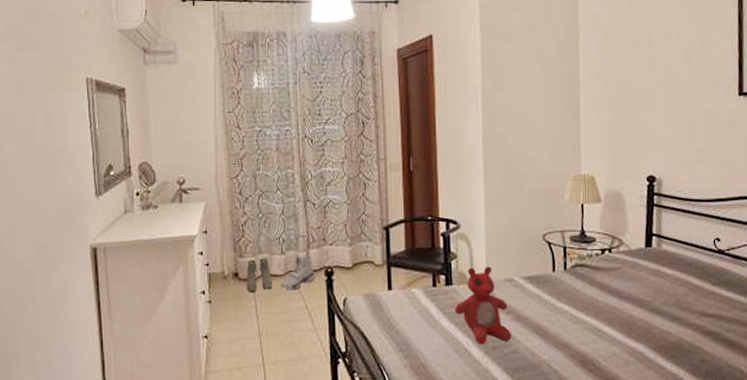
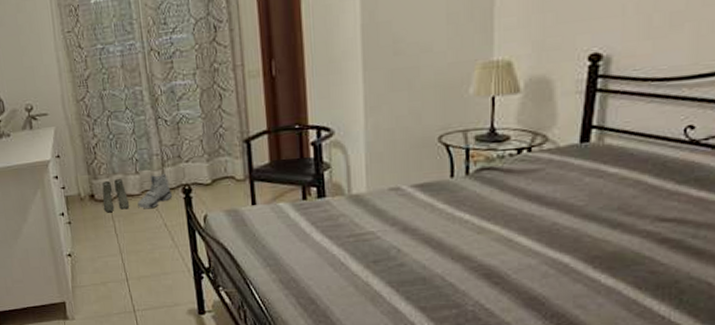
stuffed bear: present [454,266,511,345] -> none [328,175,397,258]

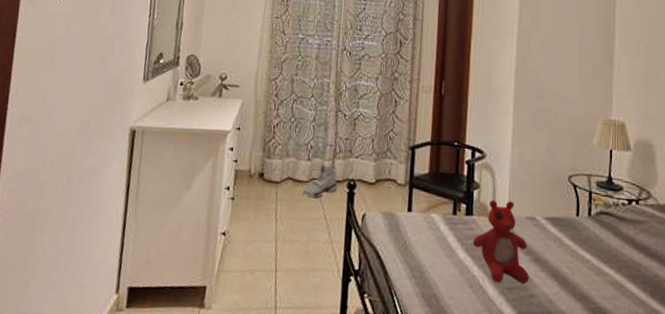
boots: present [102,179,129,212] -> none [269,162,296,194]
stuffed bear: none [328,175,397,258] -> present [472,200,529,285]

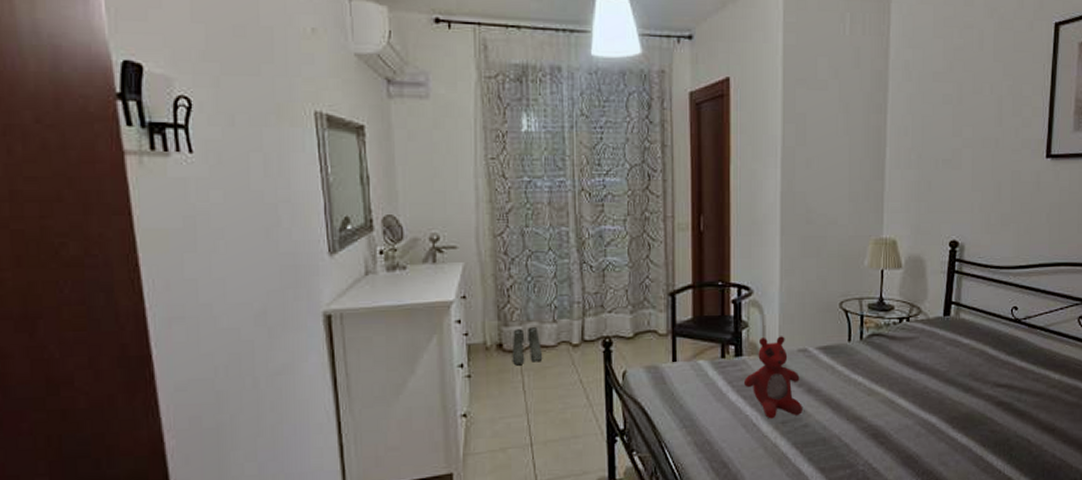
boots: none [269,162,296,194] -> present [512,327,542,364]
sneaker: present [303,164,338,198] -> none [552,323,592,362]

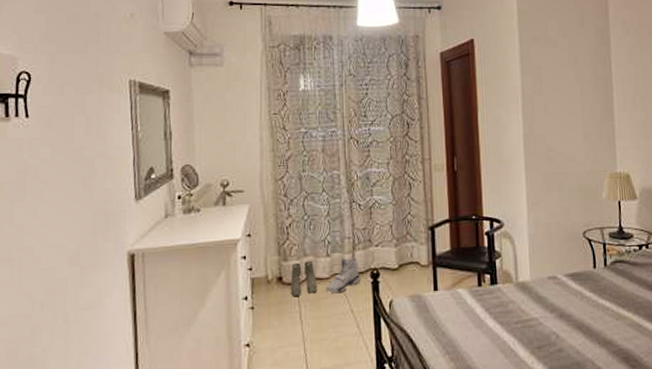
sneaker: none [552,323,592,362] -> present [326,256,361,293]
stuffed bear: present [743,336,802,419] -> none [499,264,556,344]

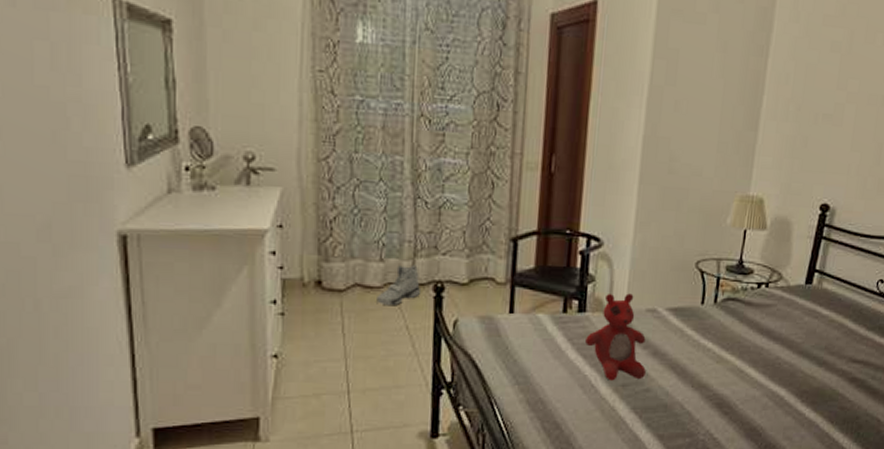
boots: present [290,261,317,296] -> none [331,265,366,305]
stuffed bear: none [499,264,556,344] -> present [584,293,646,381]

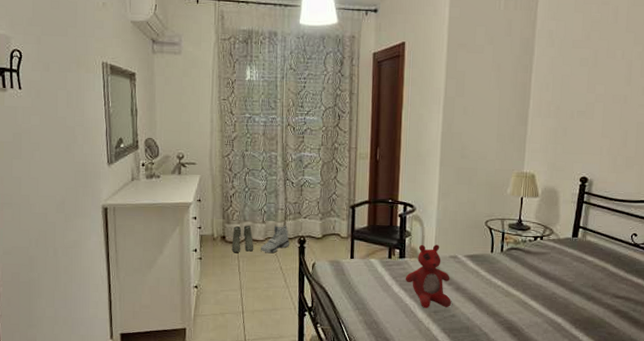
boots: none [331,265,366,305] -> present [231,226,253,252]

